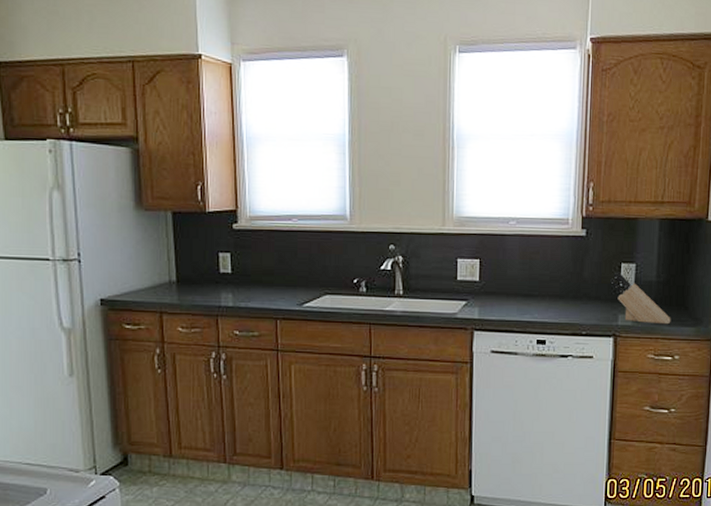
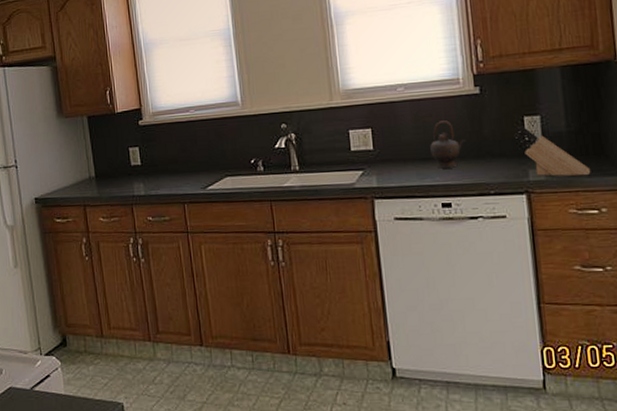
teapot: none [533,259,566,306] -> present [430,120,465,169]

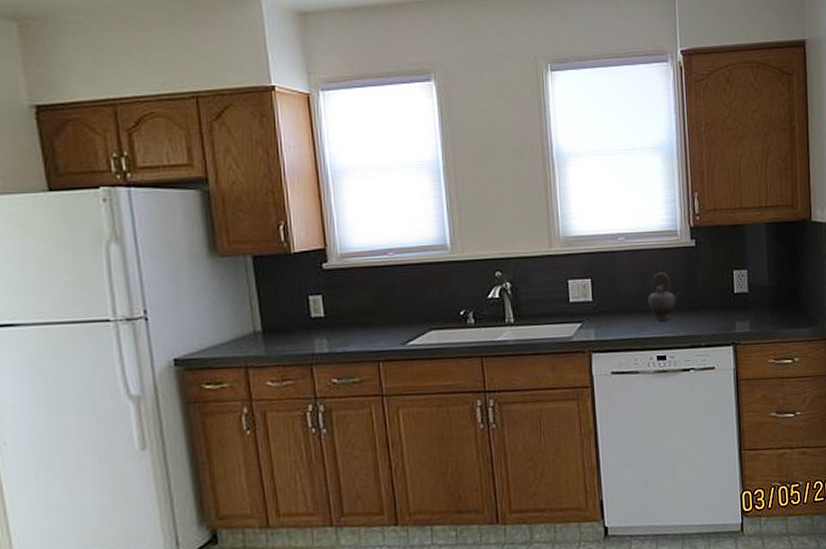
knife block: present [514,124,591,176] -> none [724,278,787,328]

